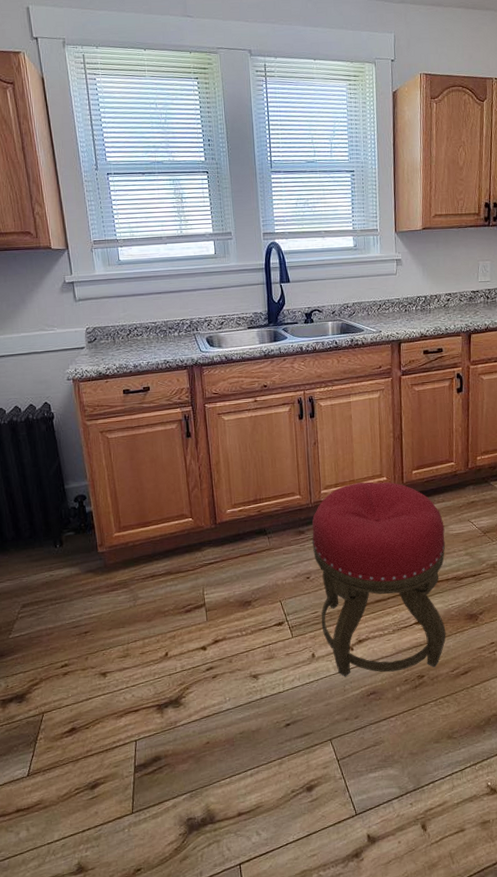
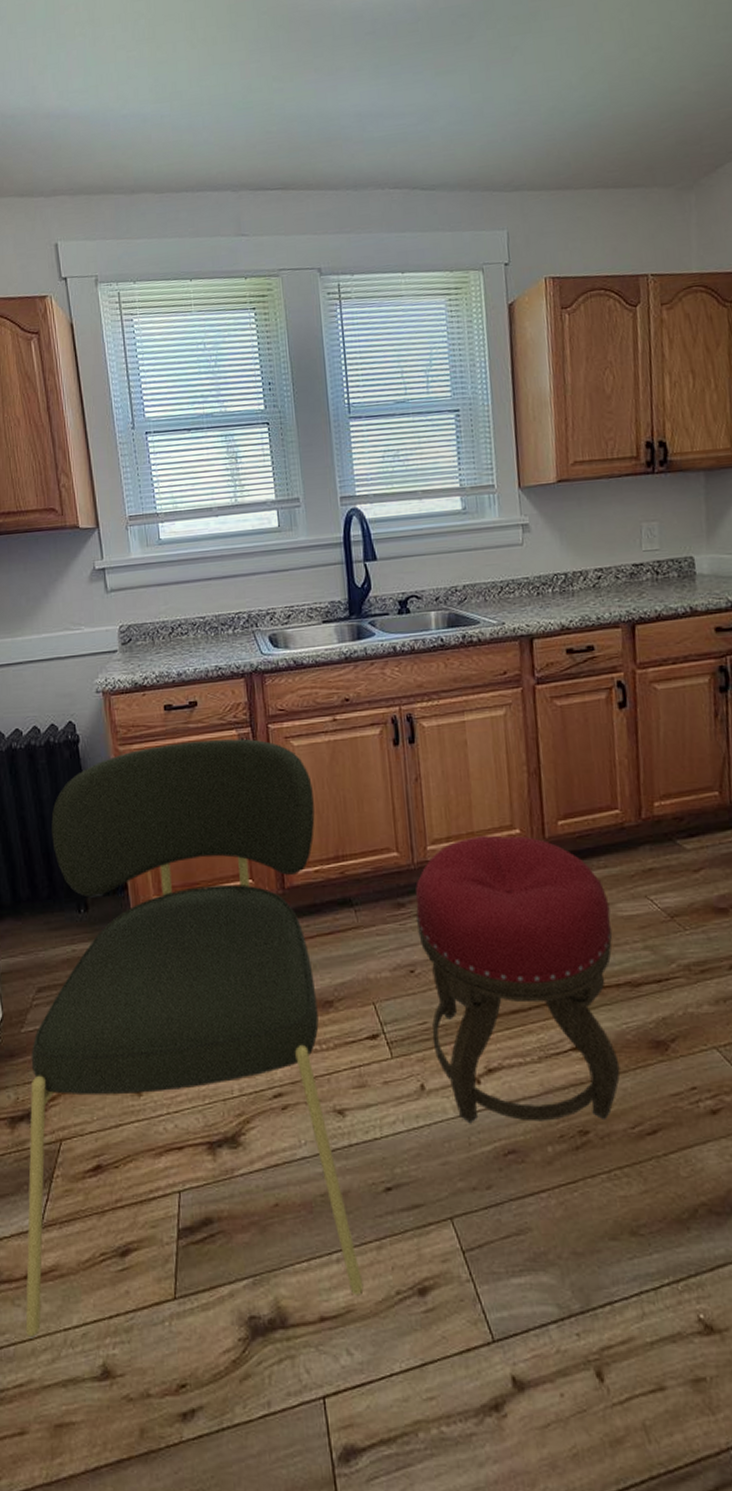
dining chair: none [17,415,269,853] -> present [25,738,364,1339]

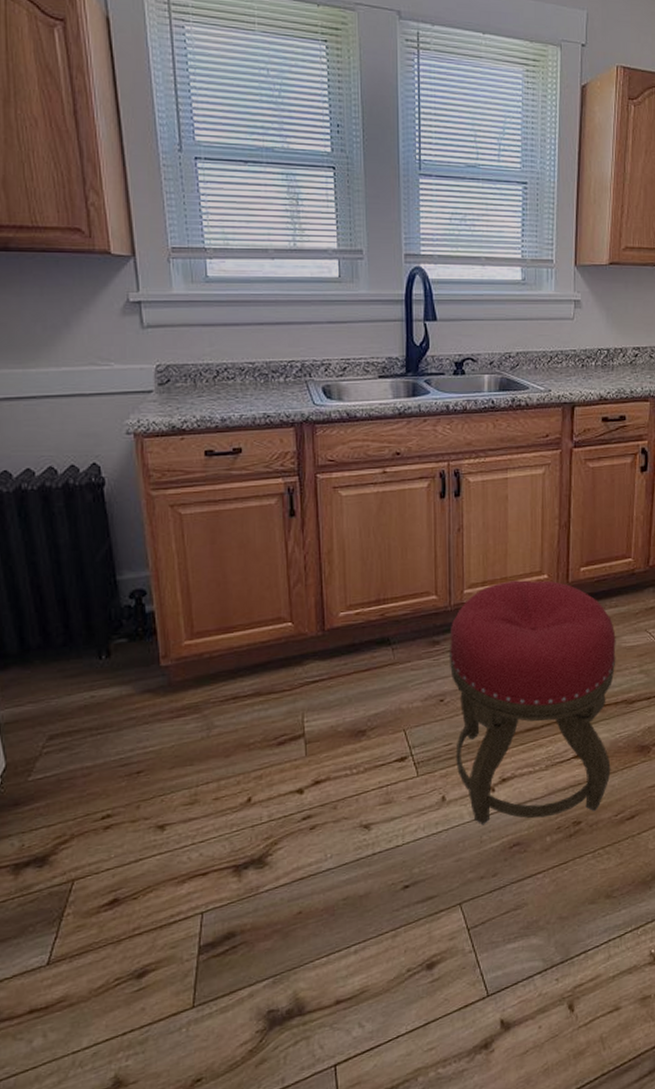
dining chair: present [25,738,364,1339] -> none [28,487,378,1067]

